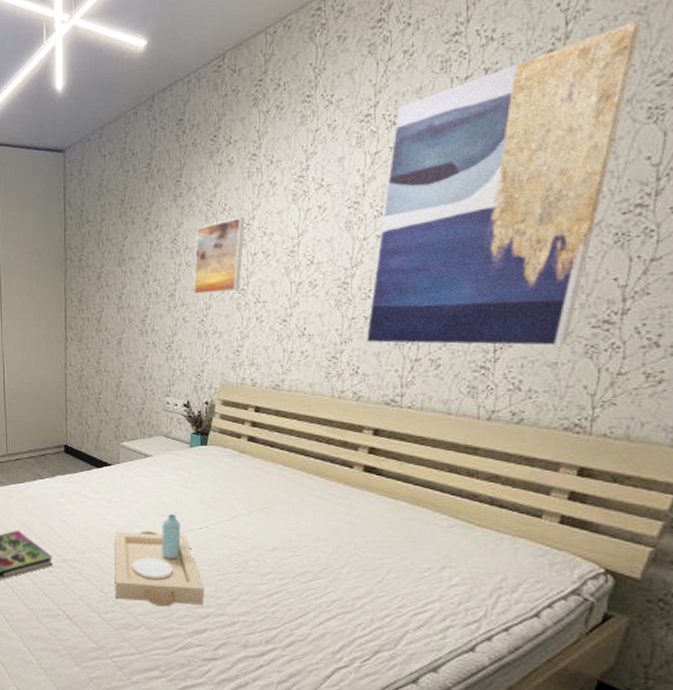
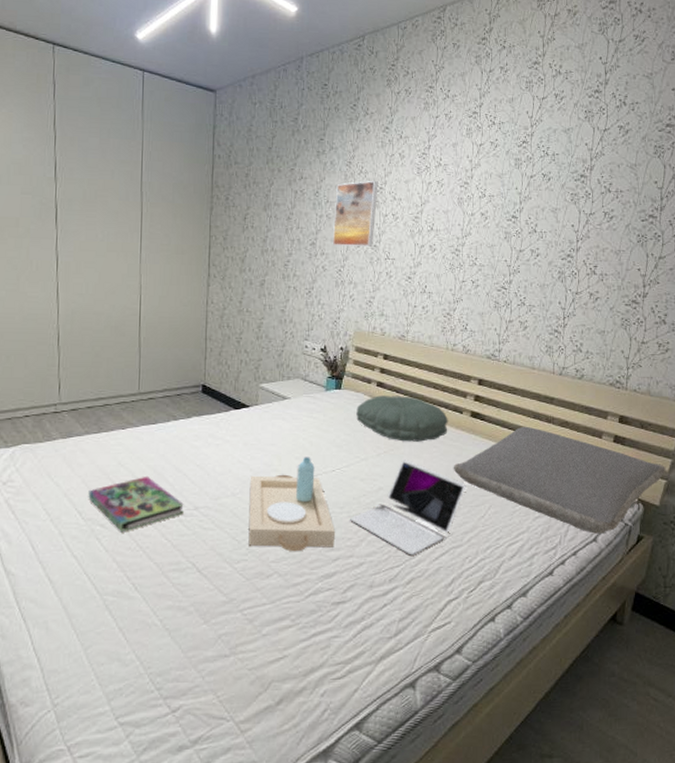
laptop: none [220,518,358,618] -> present [350,460,466,556]
pillow: none [225,450,335,499] -> present [356,395,448,442]
pillow: none [341,481,653,609] -> present [453,426,666,534]
wall art: present [367,21,642,345] -> none [474,82,650,317]

